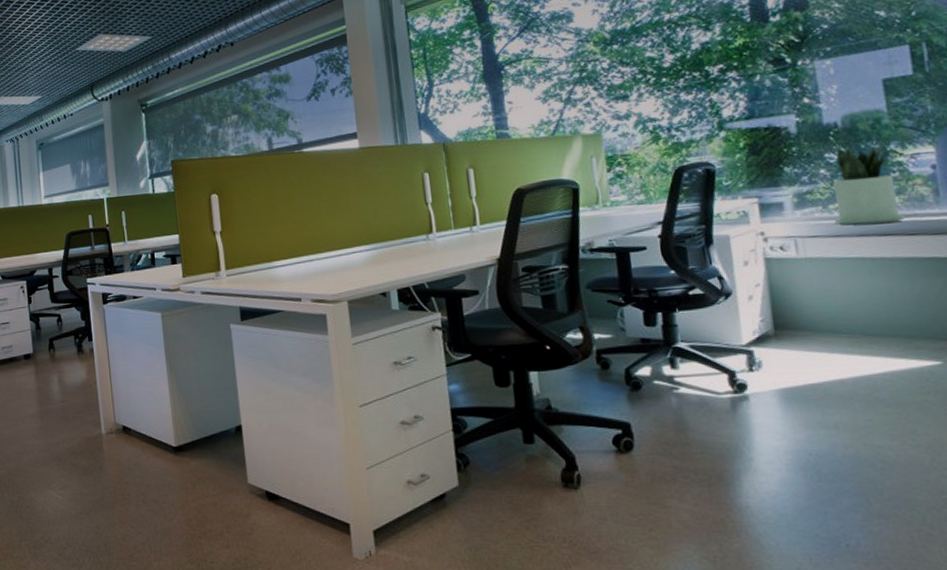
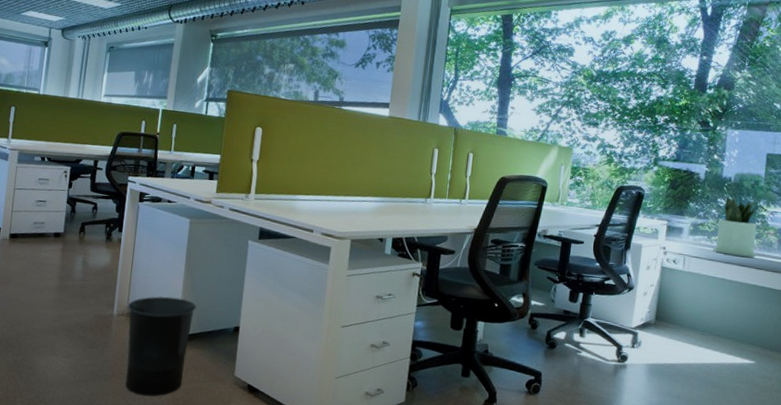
waste bin: none [115,403,191,520] -> present [125,296,196,396]

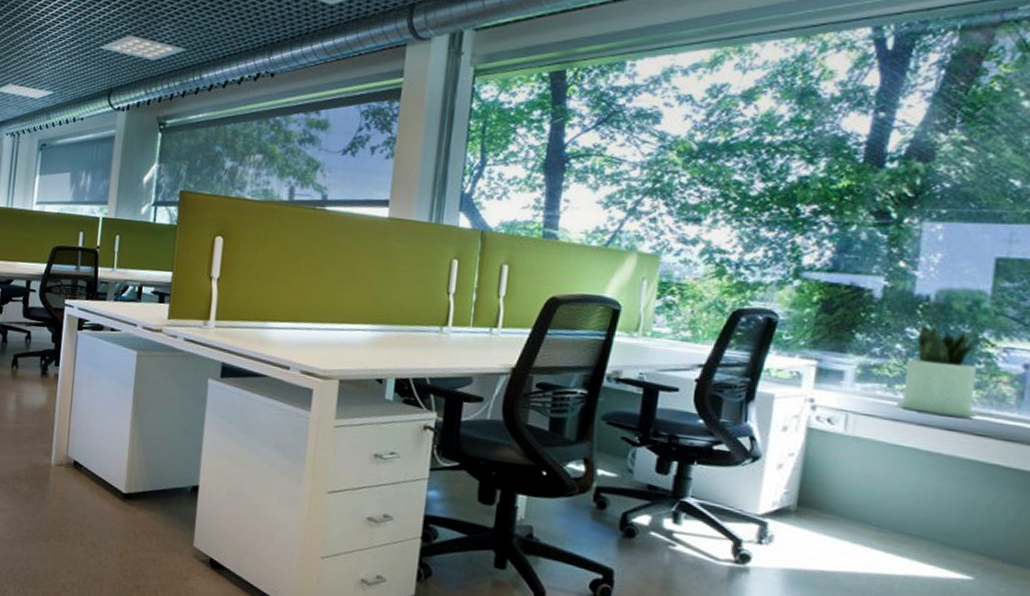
waste bin: present [125,296,196,396] -> none [66,444,146,564]

